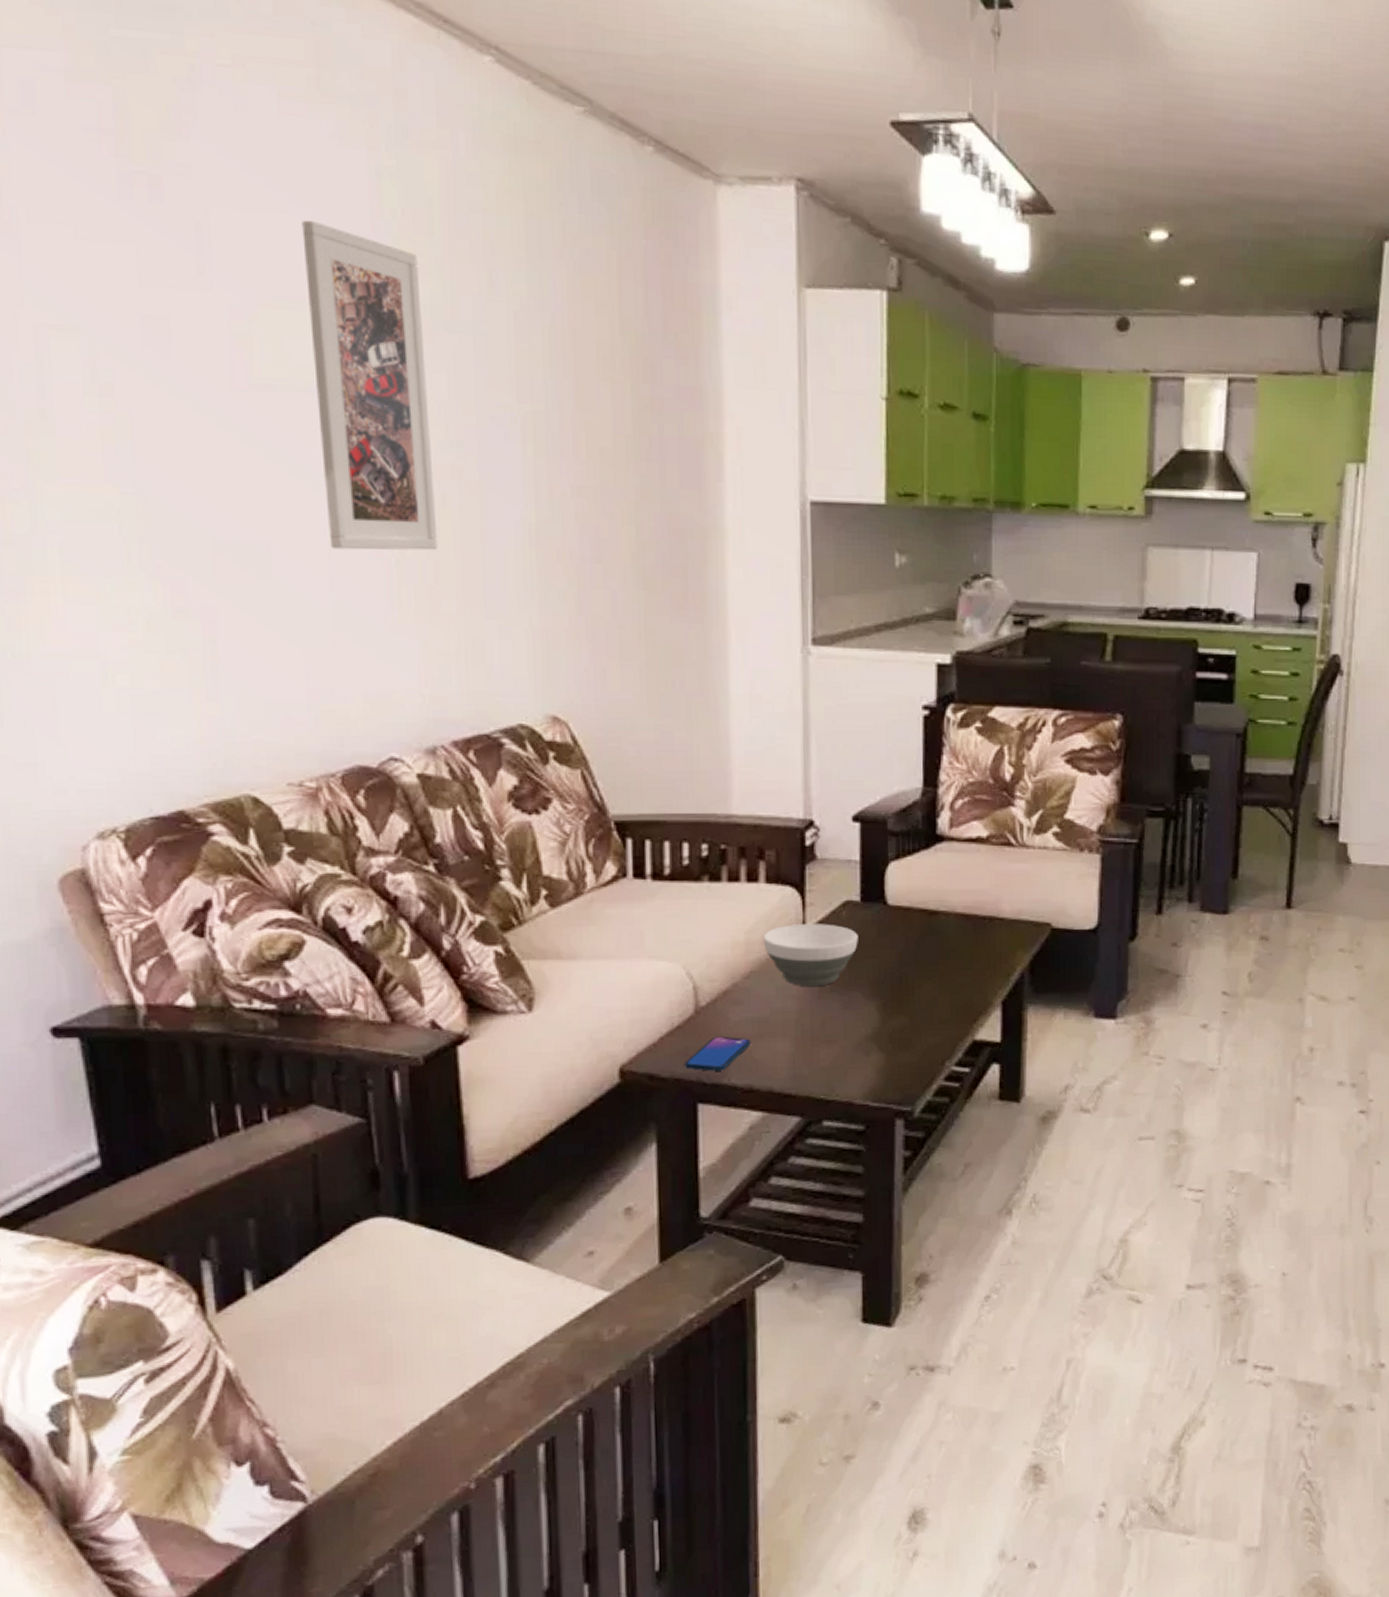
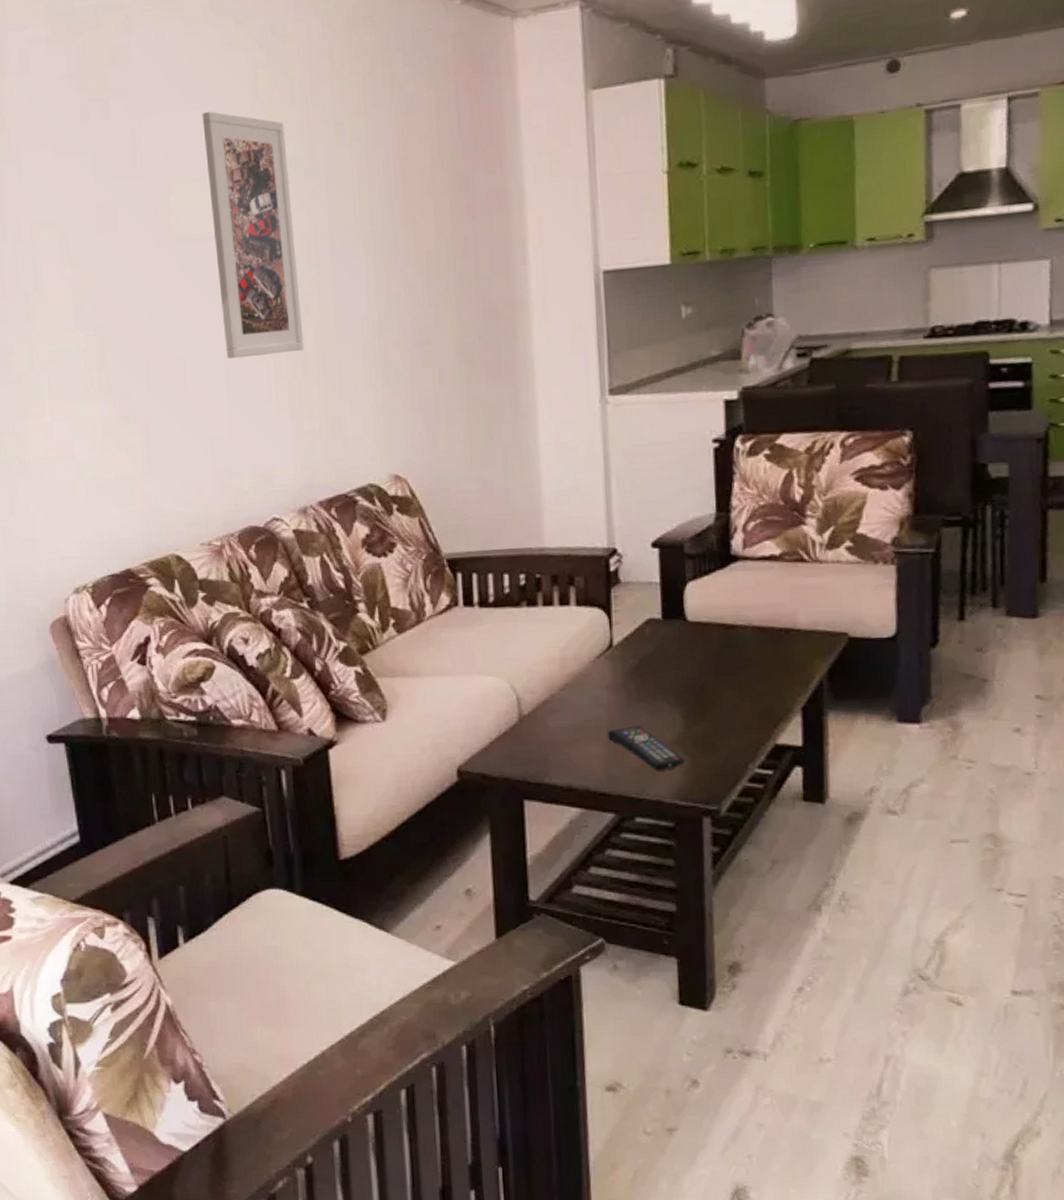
smartphone: present [685,1036,750,1071] -> none [512,741,568,772]
bowl: present [763,923,858,987] -> none [575,640,661,697]
remote control: none [796,1018,879,1070] -> present [608,725,685,771]

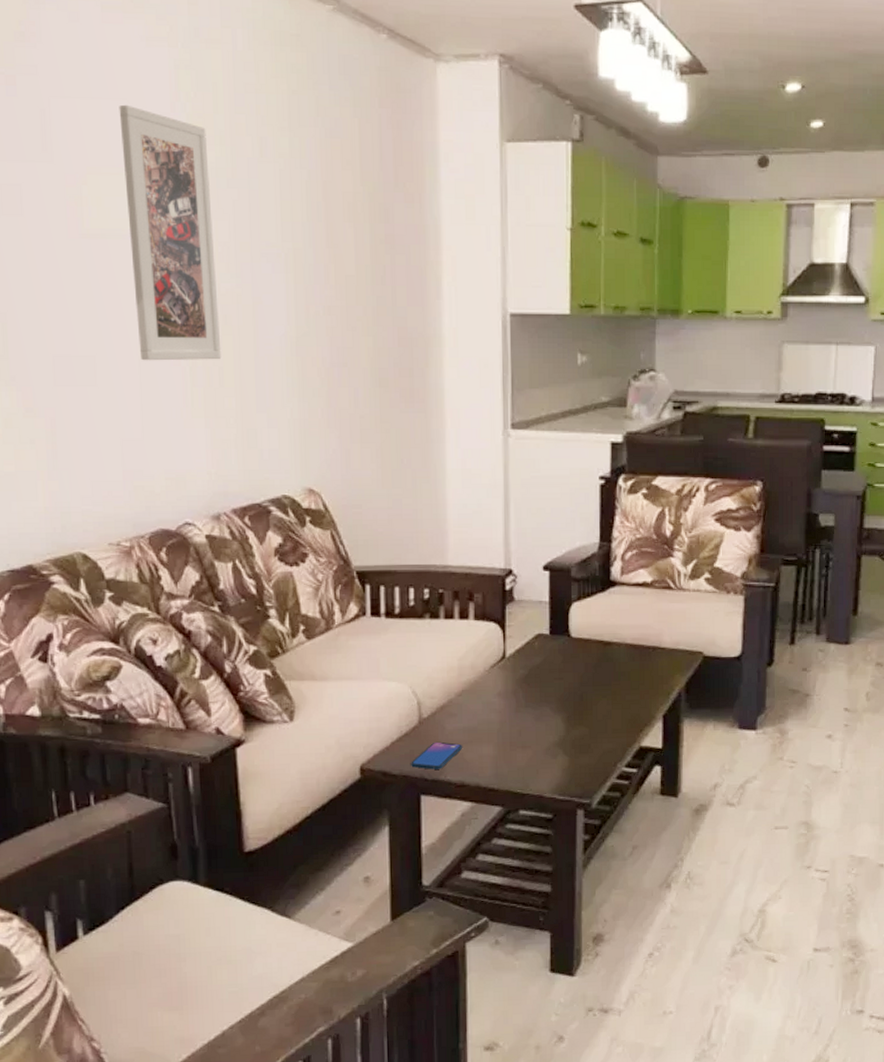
smartphone: none [512,741,568,772] -> present [411,741,462,770]
remote control: present [608,725,685,771] -> none [498,728,564,769]

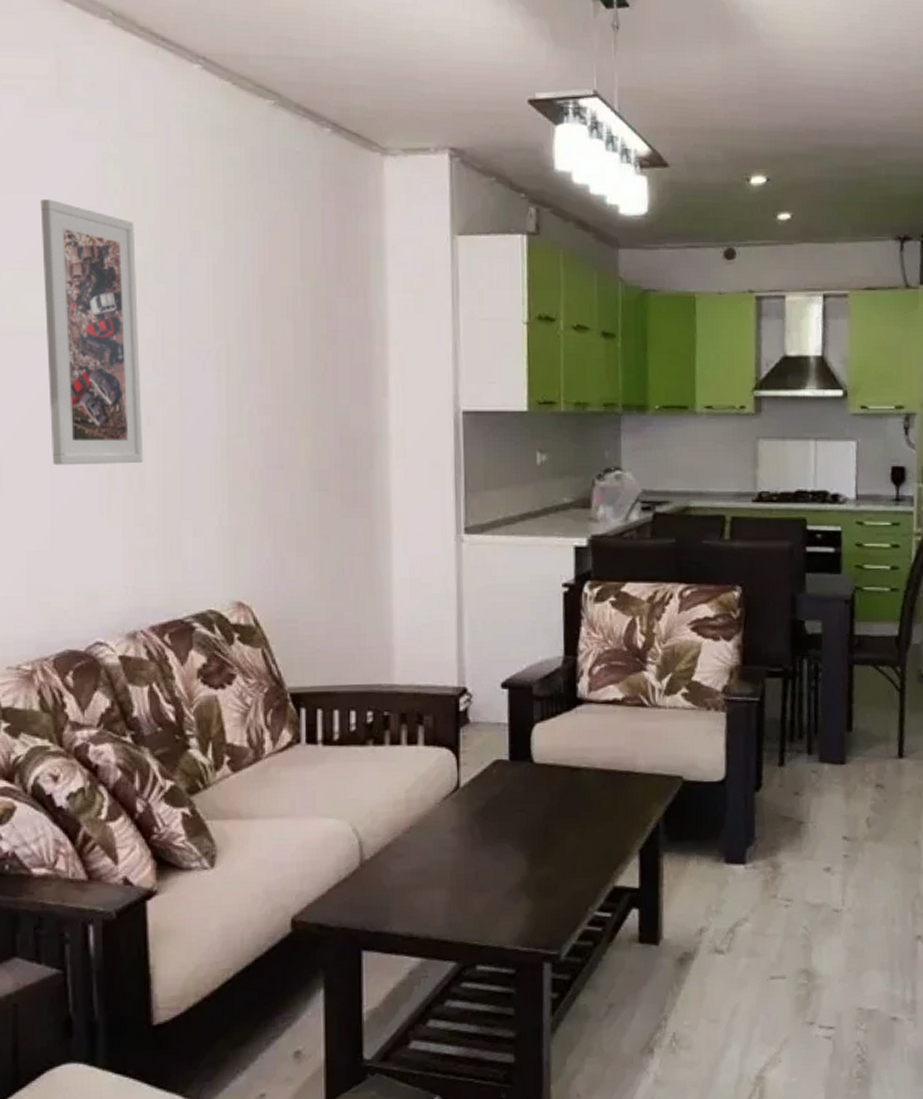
smartphone: present [411,741,462,770] -> none [351,887,410,920]

